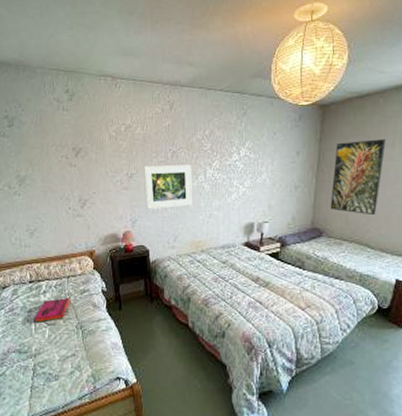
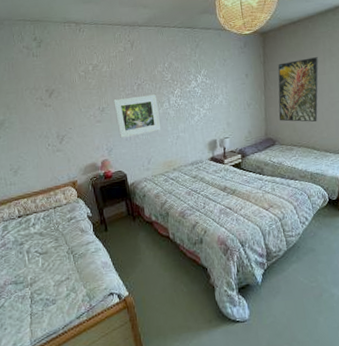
hardback book: present [34,298,70,323] -> none [27,227,59,254]

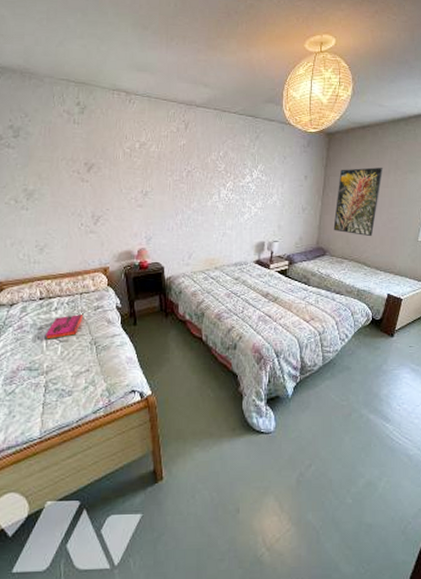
hardback book: none [27,227,59,254] -> present [46,314,83,340]
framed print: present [113,94,161,138] -> none [158,184,208,227]

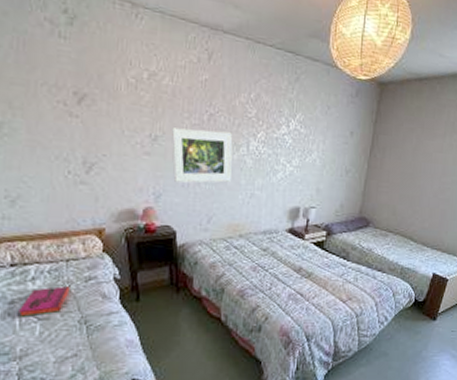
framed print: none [158,184,208,227] -> present [172,128,233,183]
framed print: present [333,167,383,237] -> none [379,127,438,208]

